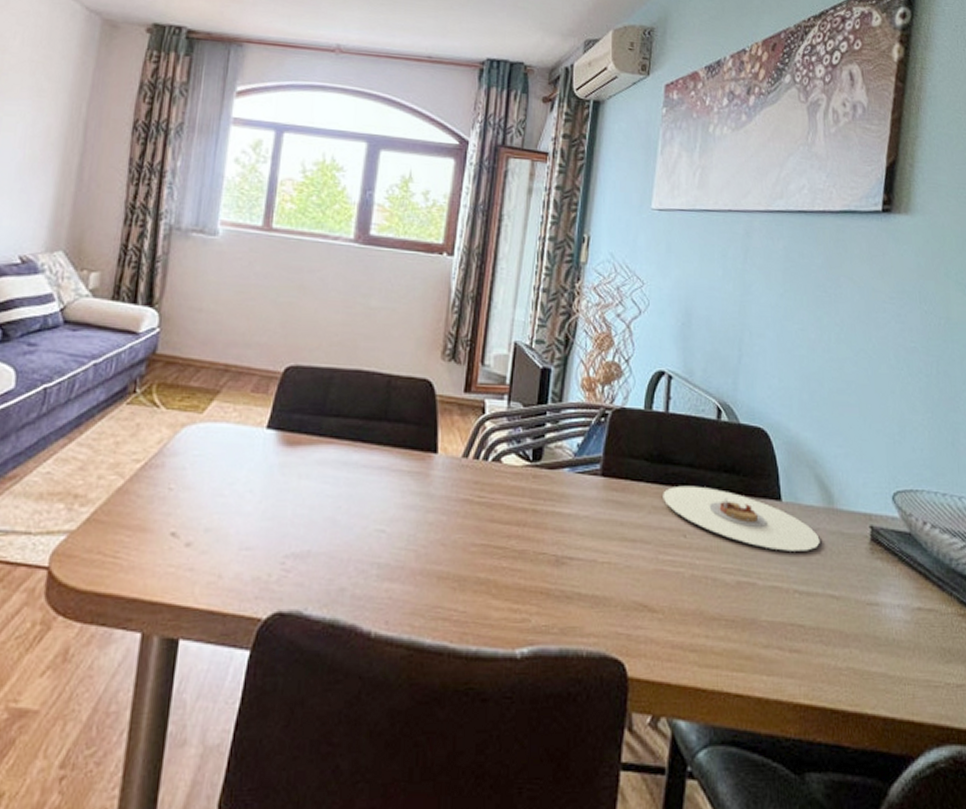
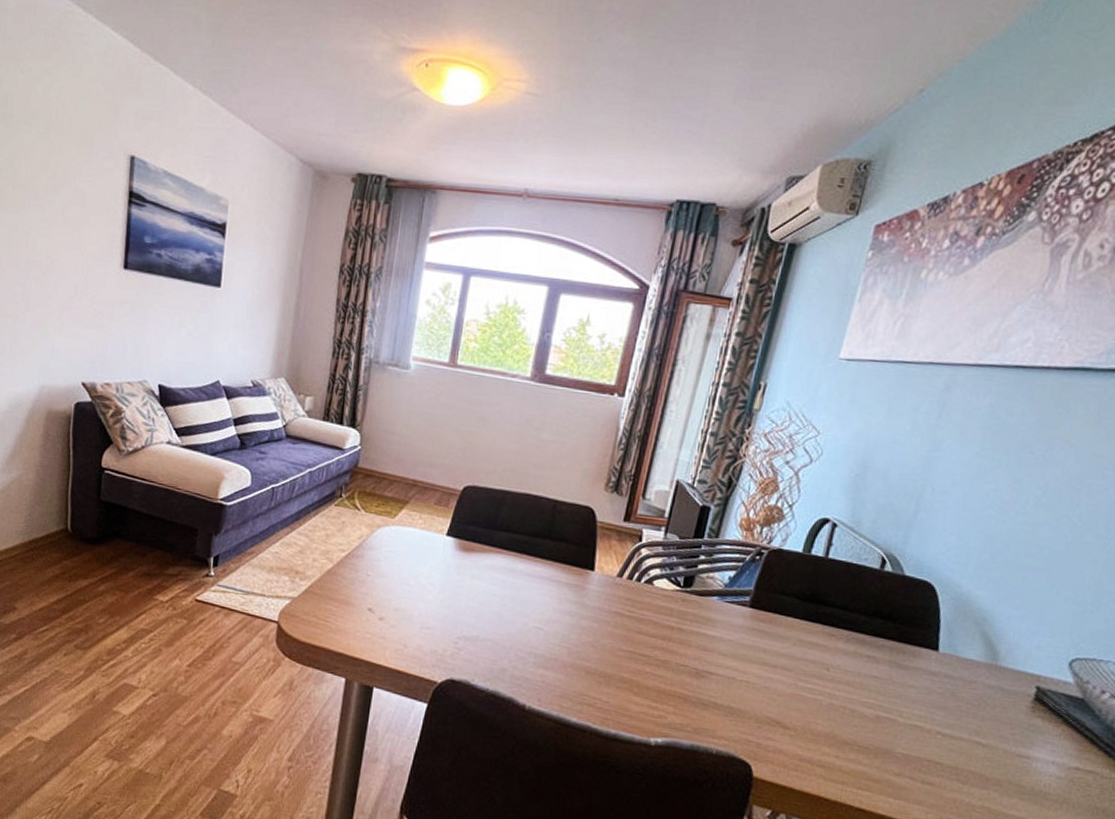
plate: present [663,485,820,551] -> none [810,624,975,700]

